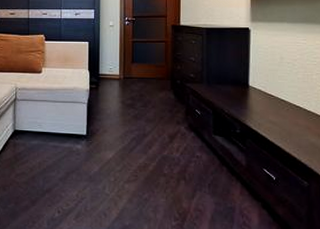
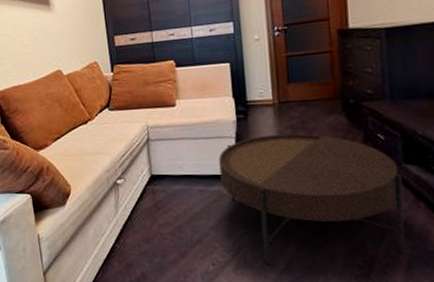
coffee table: none [72,103,211,214] -> present [219,133,406,265]

